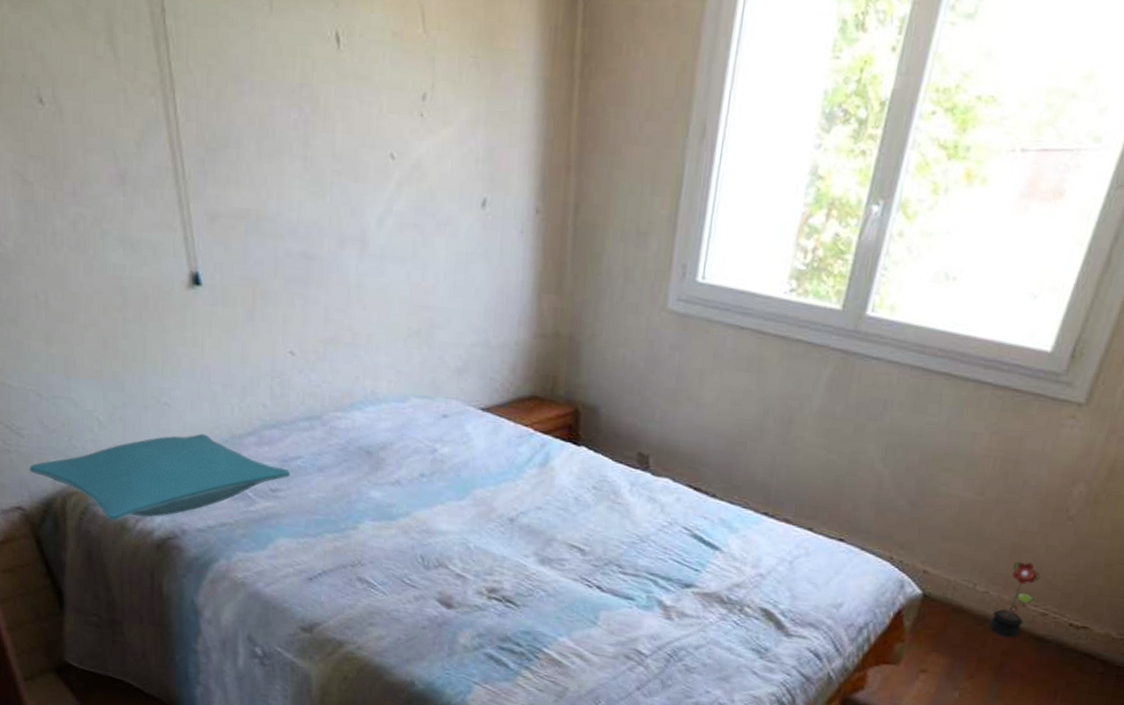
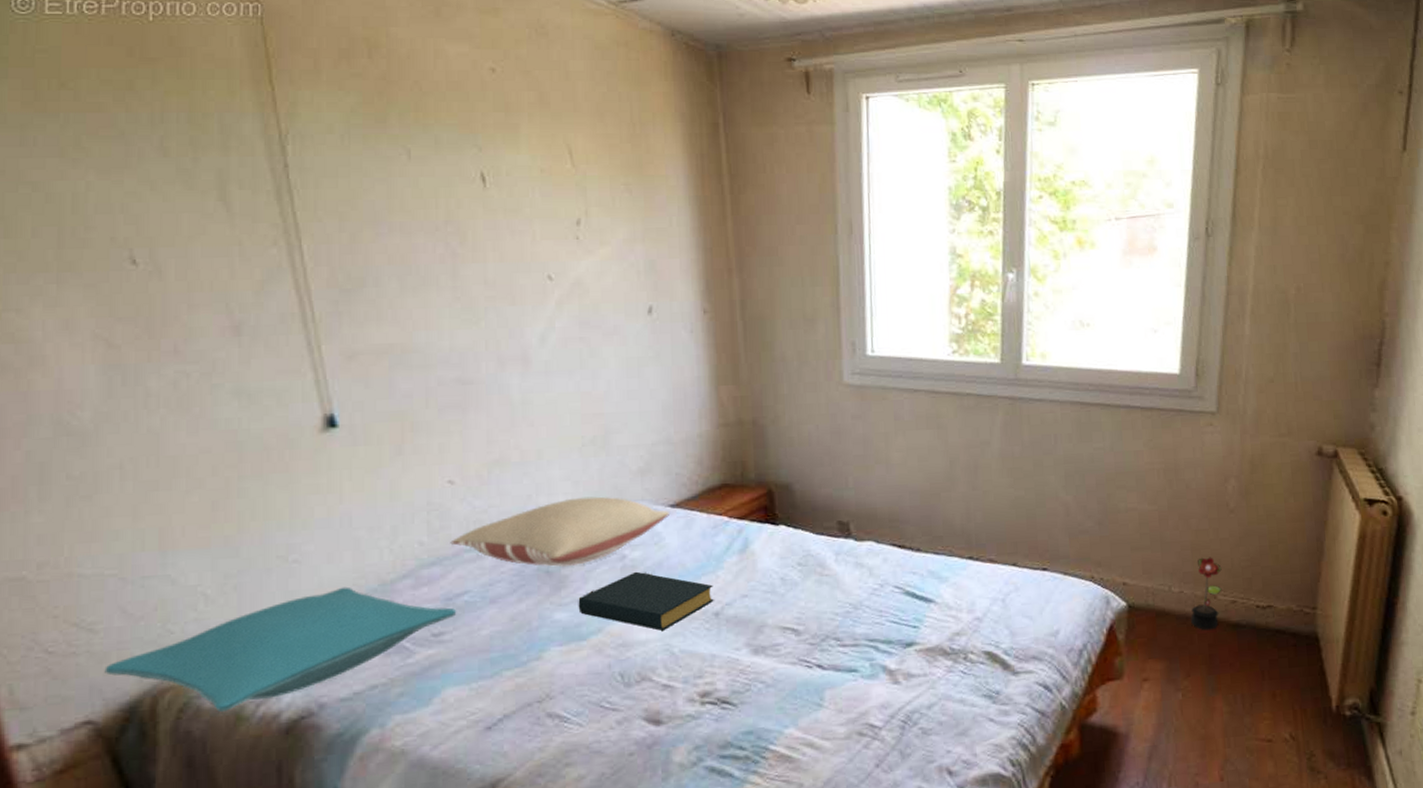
pillow: none [288,386,480,451] -> present [450,496,669,567]
hardback book: none [391,466,512,525] -> present [578,571,714,631]

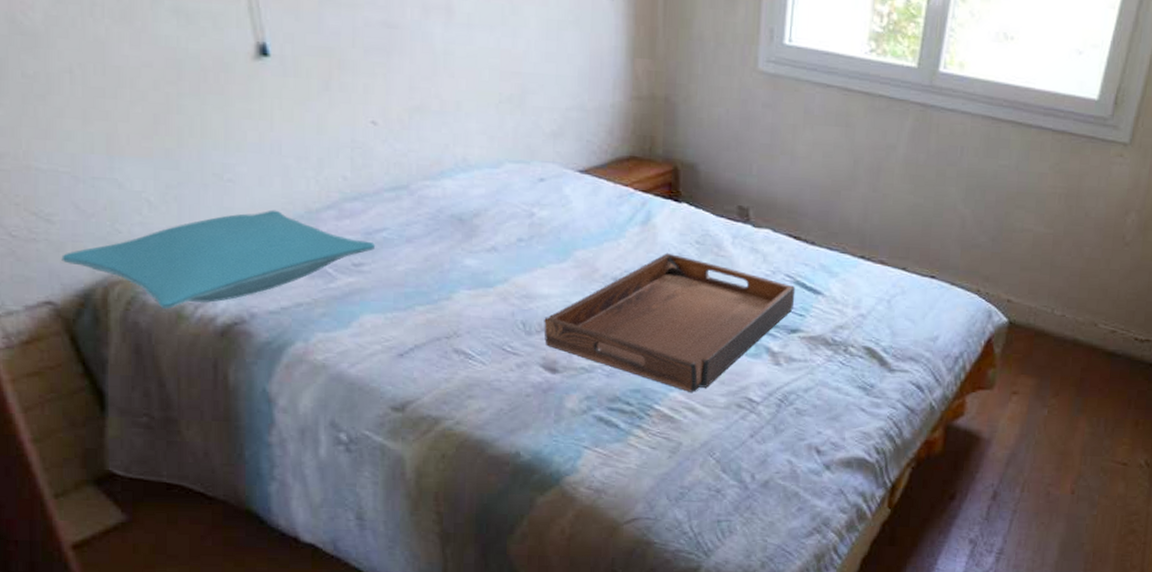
pillow: present [450,496,669,567] -> none [371,152,578,217]
hardback book: present [578,571,714,631] -> none [487,229,614,288]
serving tray: none [643,579,907,726] -> present [544,252,796,392]
decorative plant: present [1191,557,1222,631] -> none [1068,285,1107,355]

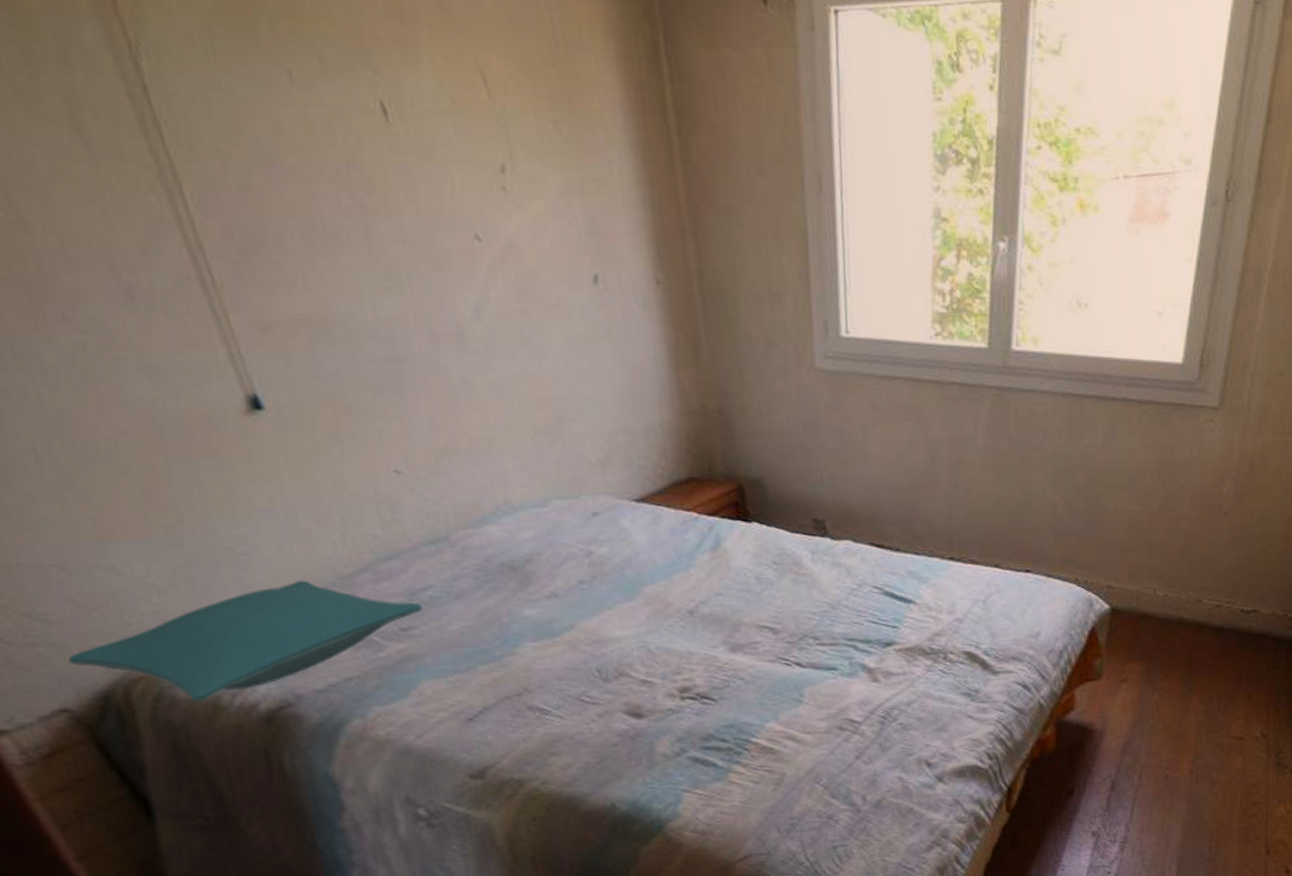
serving tray: present [544,252,796,392] -> none [620,577,886,721]

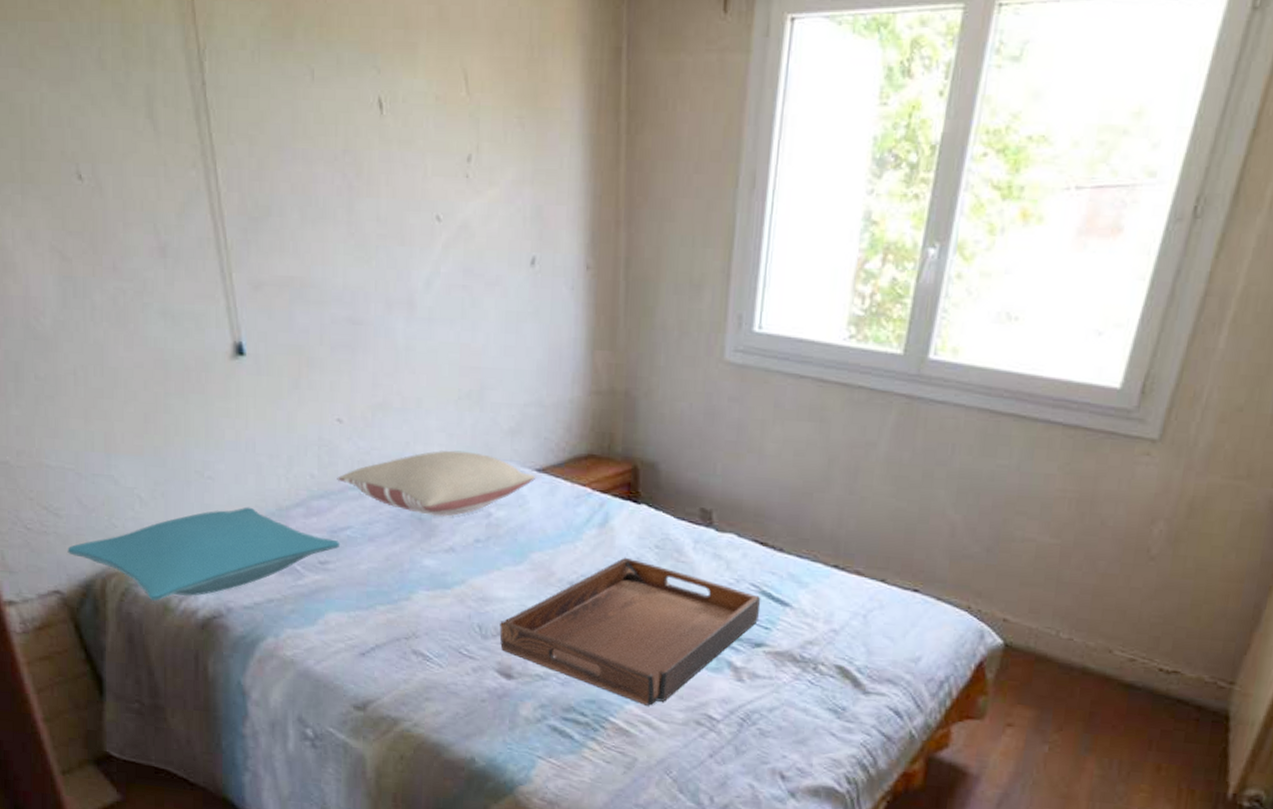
pillow: none [405,489,635,562] -> present [337,450,535,517]
serving tray: none [620,577,886,721] -> present [499,557,761,706]

